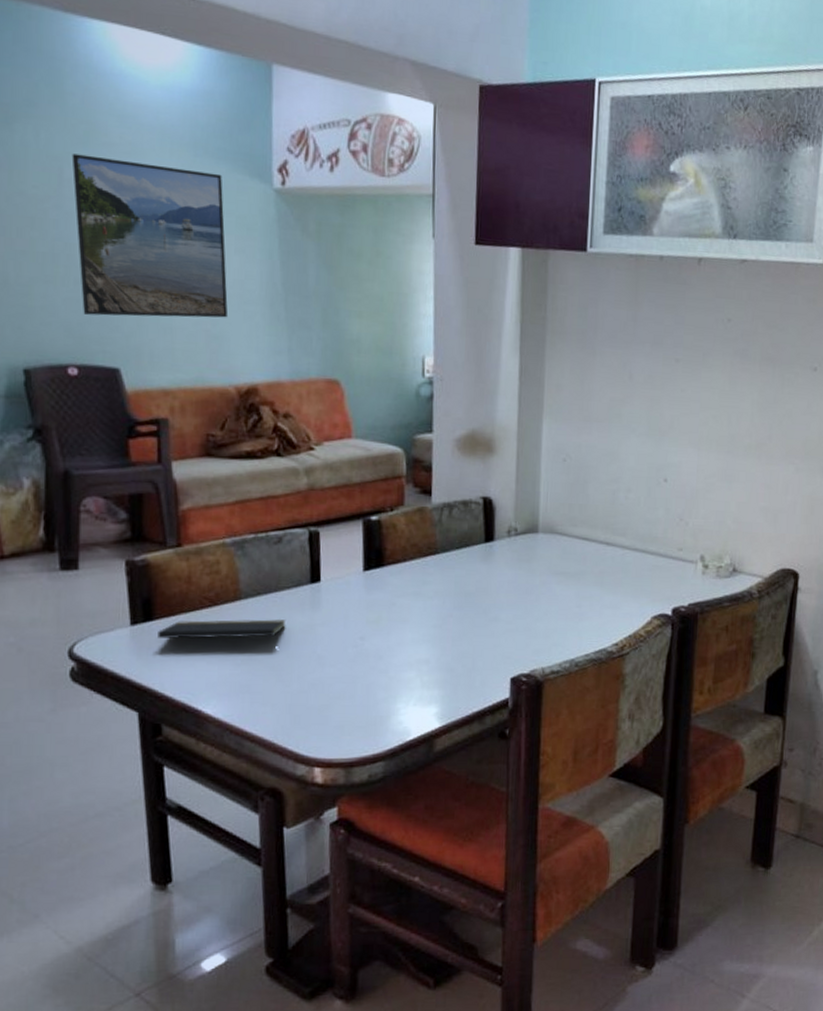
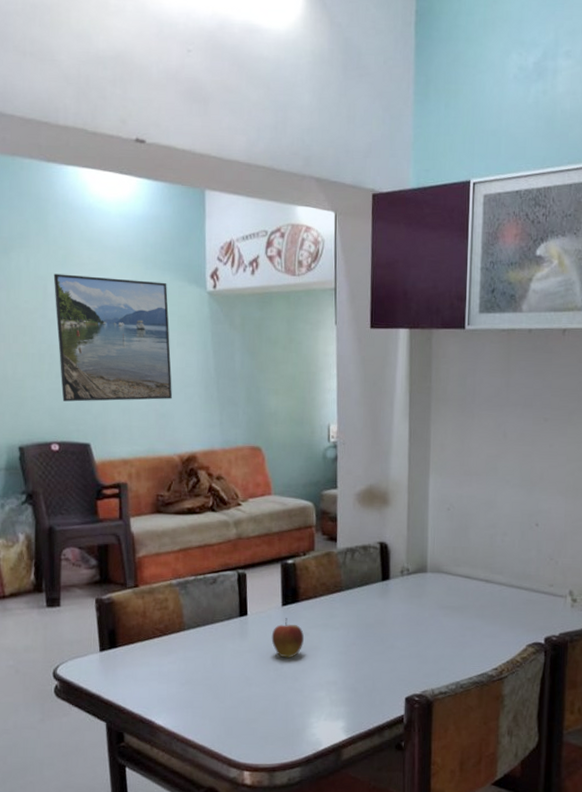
notepad: present [158,619,286,646] -> none [120,647,220,669]
apple: none [350,585,390,633] -> present [271,618,304,658]

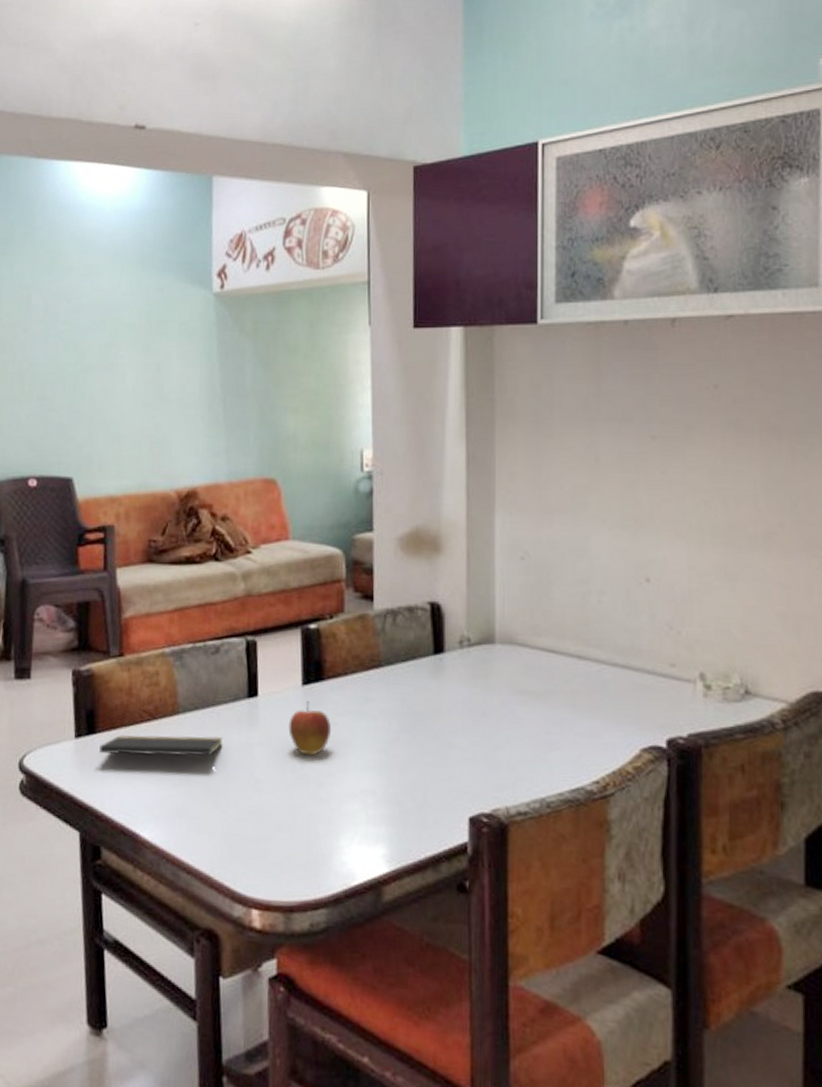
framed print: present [53,273,173,402] -> none [38,281,171,428]
notepad: none [120,647,220,669] -> present [99,735,223,767]

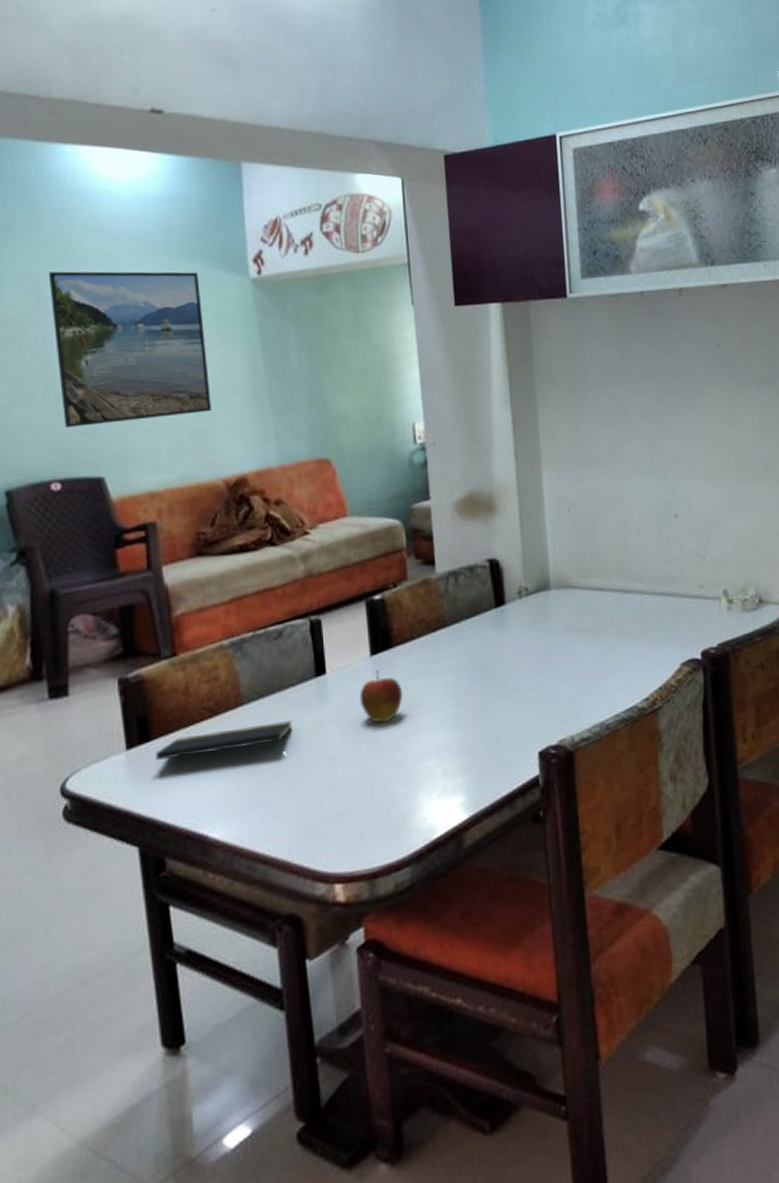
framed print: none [38,281,171,428] -> present [48,271,212,427]

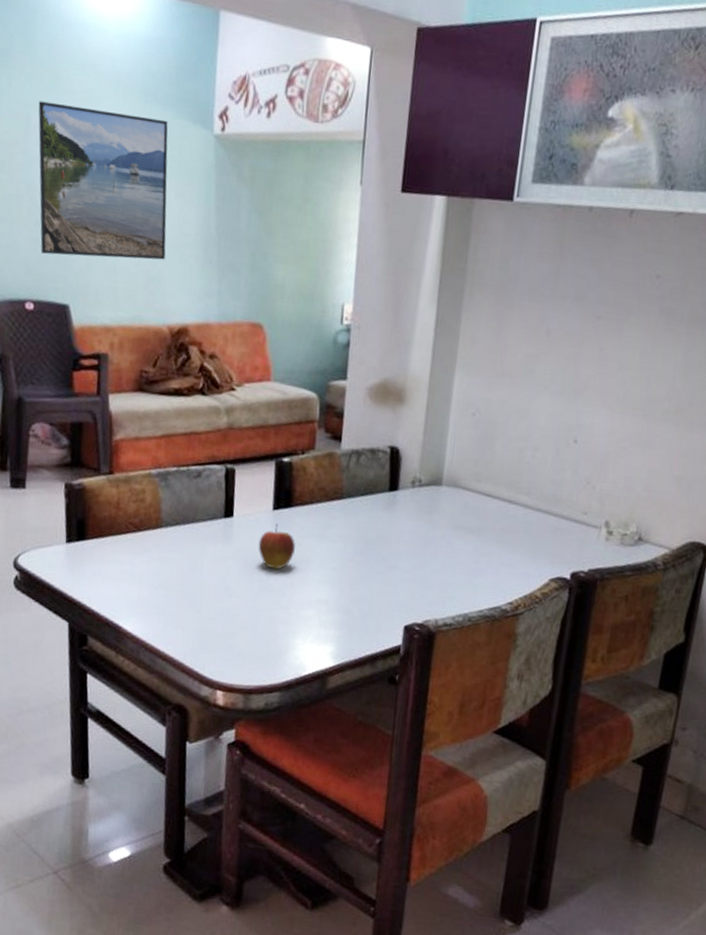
notepad: present [156,721,293,761] -> none [88,542,200,574]

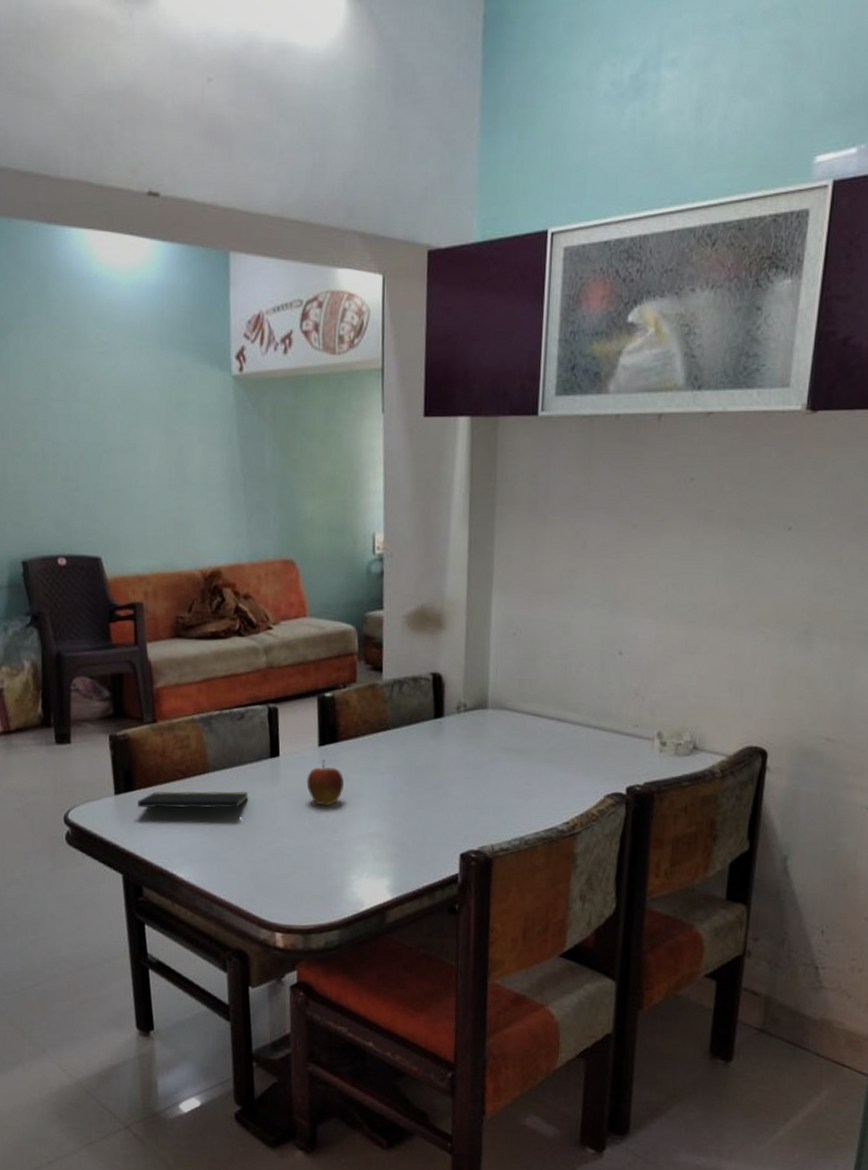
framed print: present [38,101,168,260] -> none [56,358,194,509]
notepad: none [88,542,200,574] -> present [138,791,249,817]

